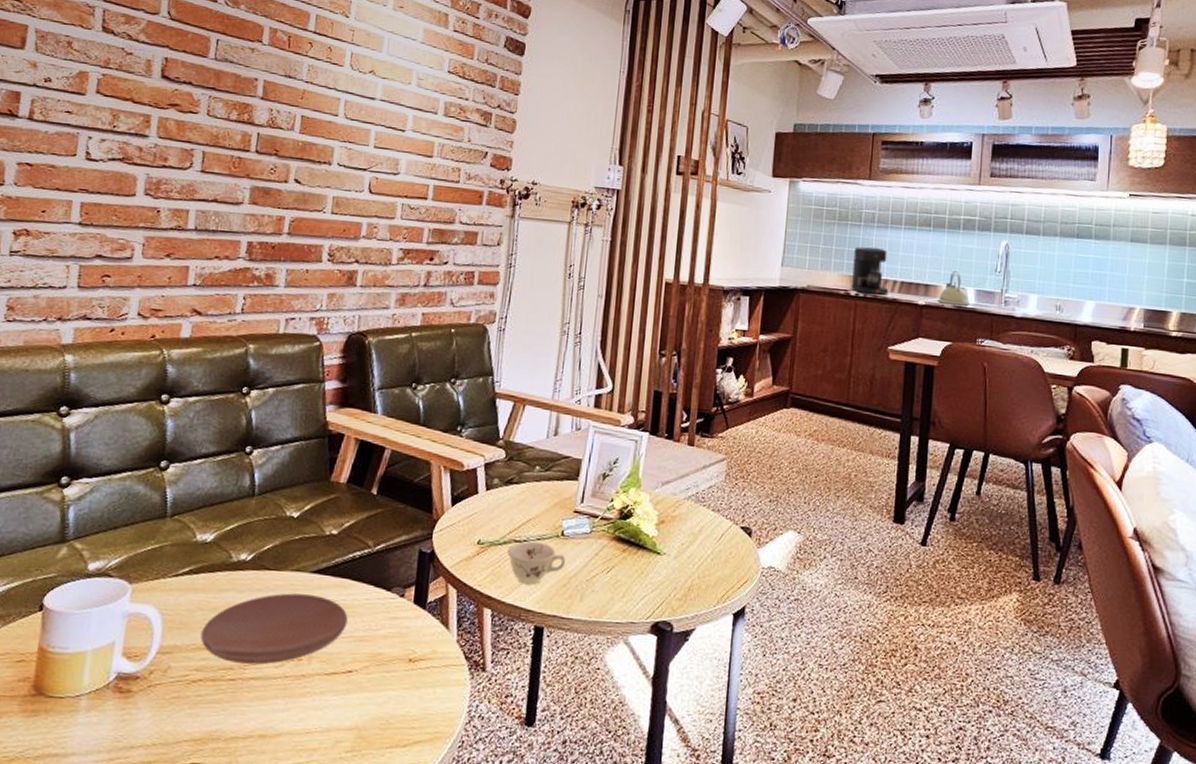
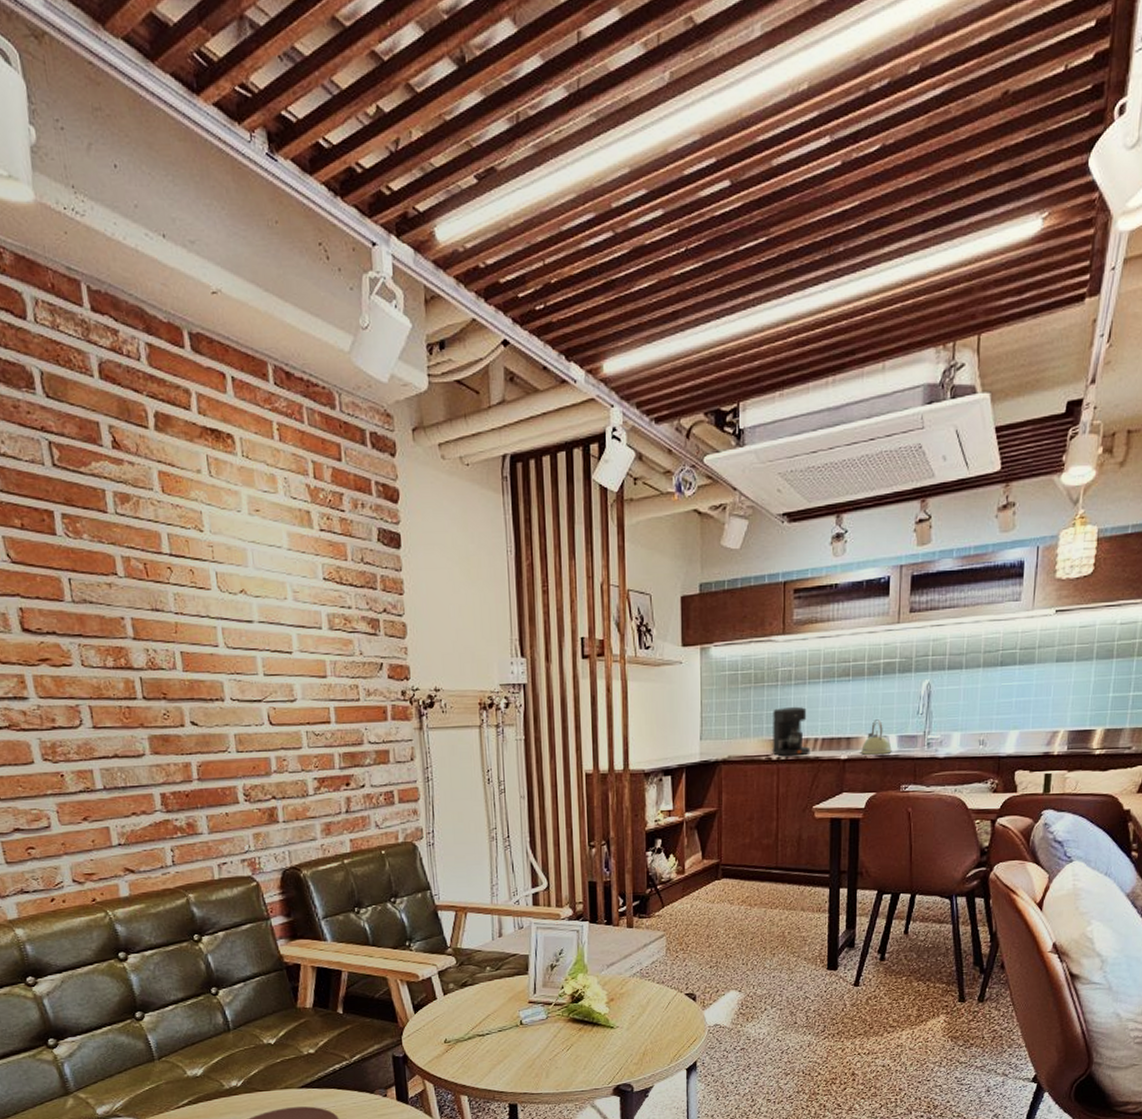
teacup: present [507,541,566,585] -> none [473,1033,528,1071]

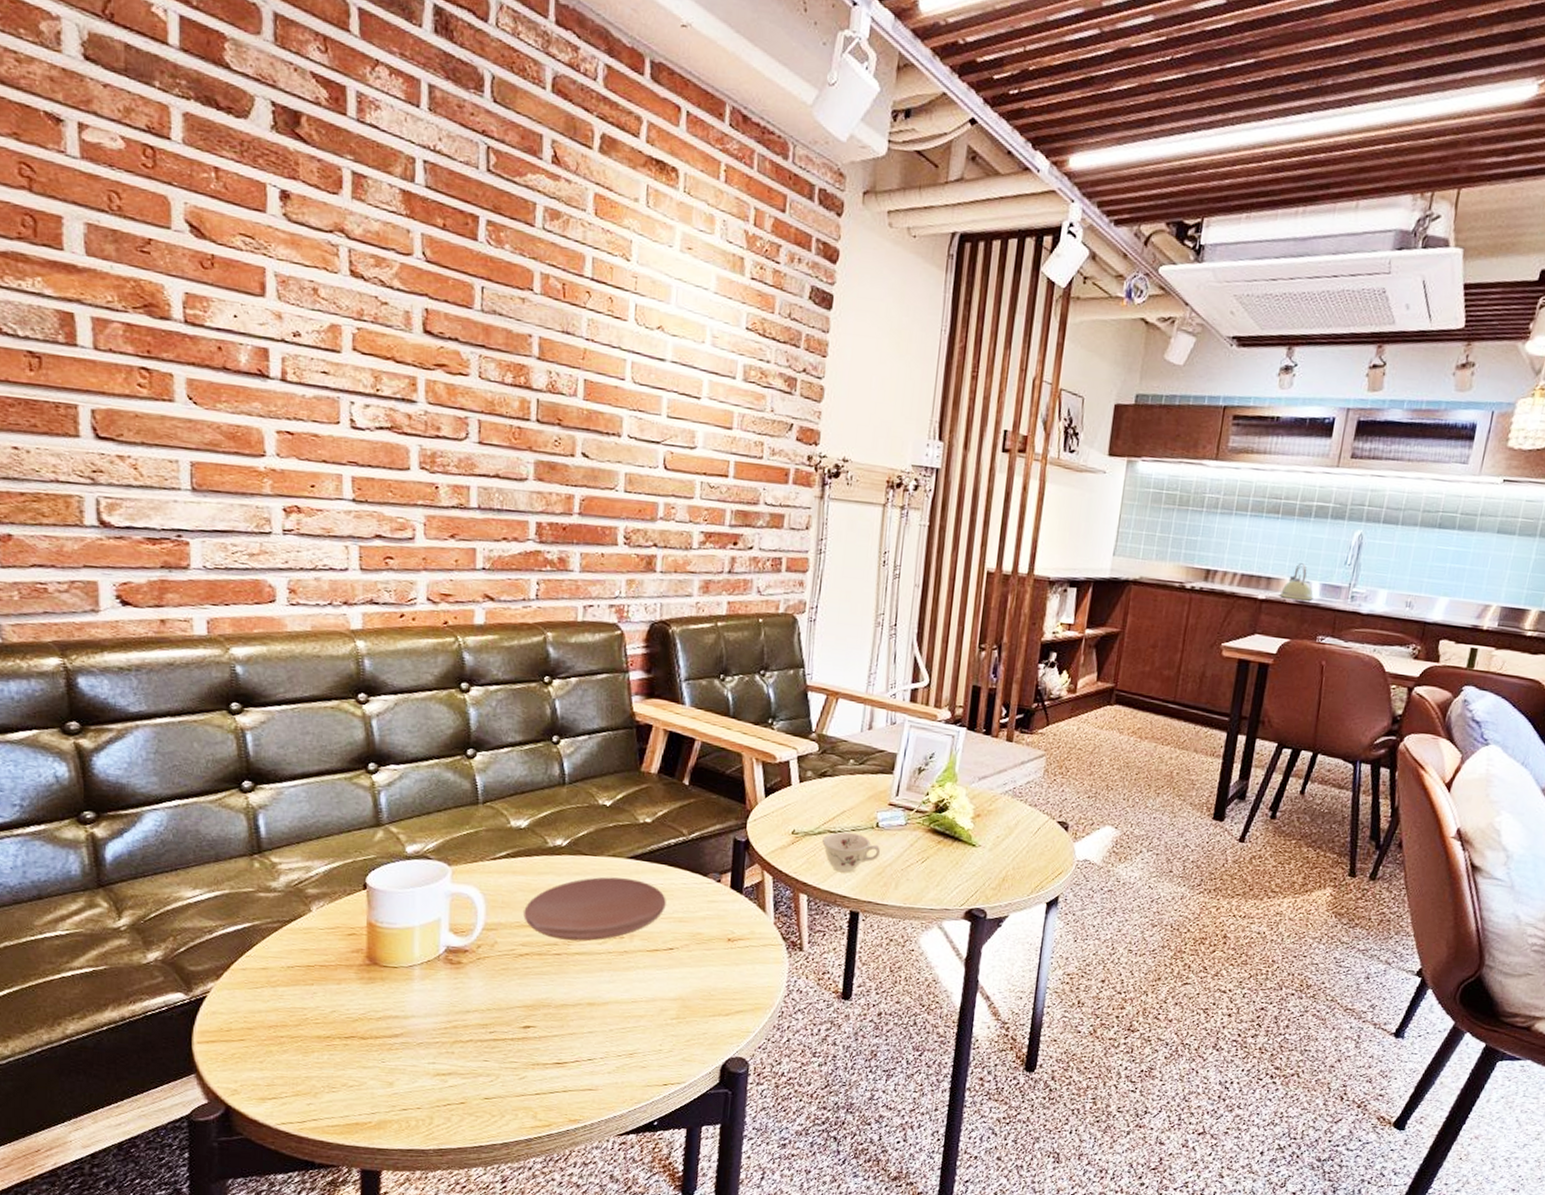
teacup: none [473,1033,528,1071] -> present [822,832,881,873]
coffee maker: present [772,706,811,757] -> none [1186,535,1230,588]

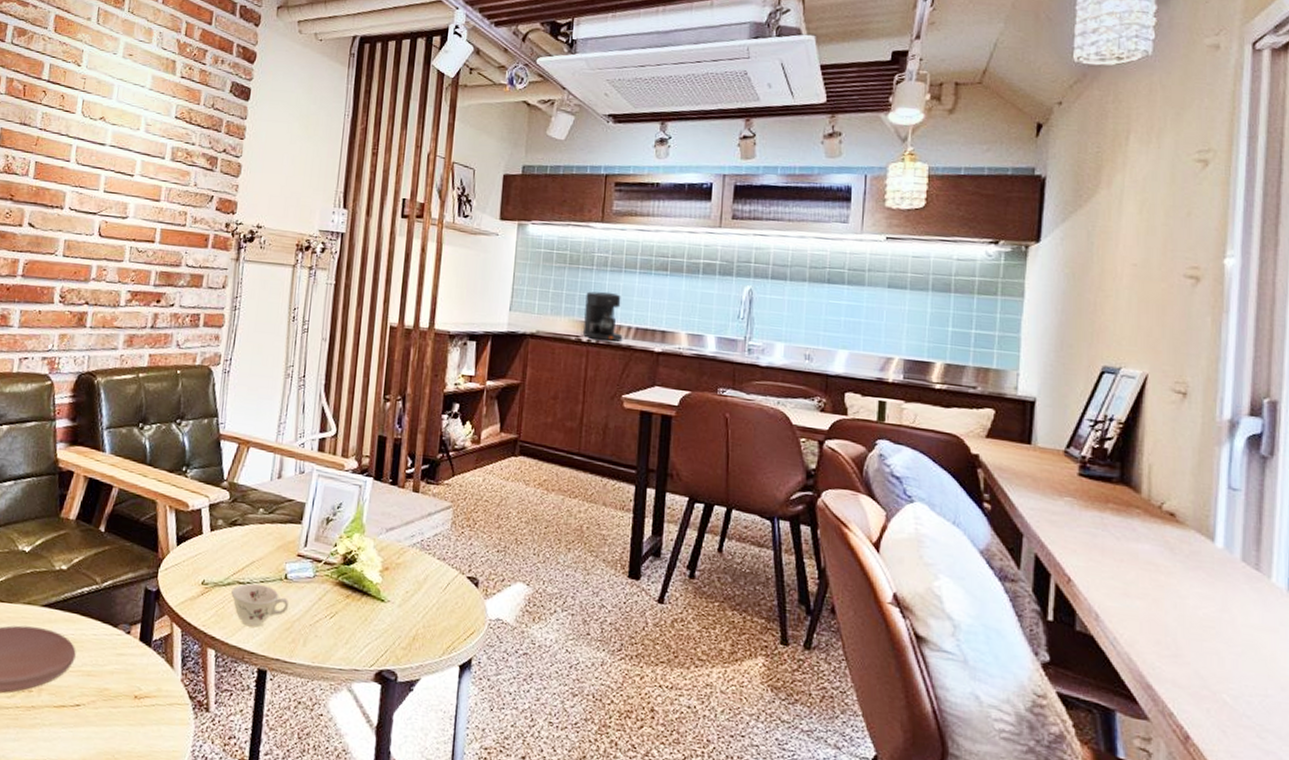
coffee maker: none [1186,535,1230,588] -> present [582,291,623,341]
kettle: present [1279,563,1314,601] -> none [675,317,710,354]

